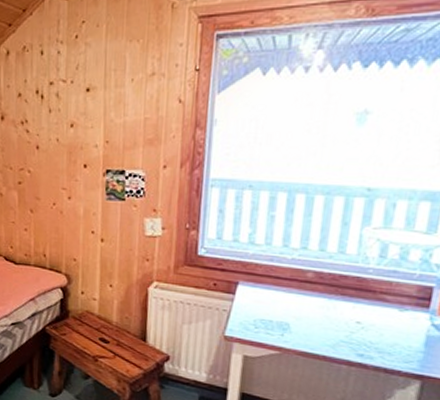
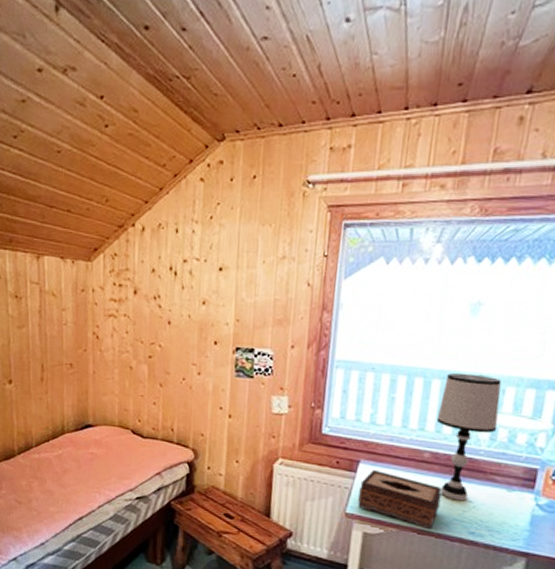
tissue box: none [237,291,328,352] -> present [357,470,442,529]
table lamp: none [320,187,392,322] -> present [436,373,502,501]

